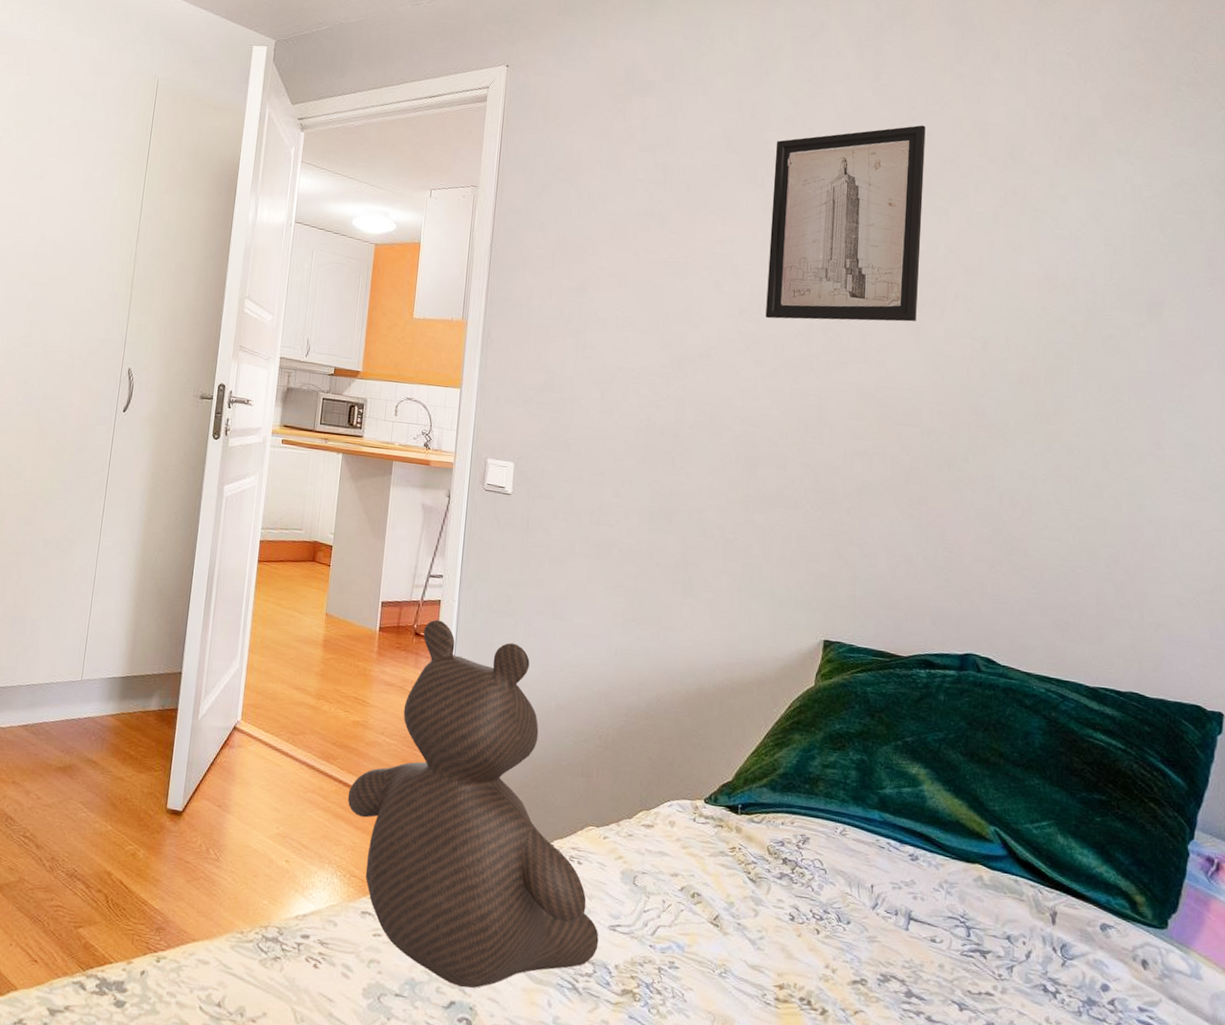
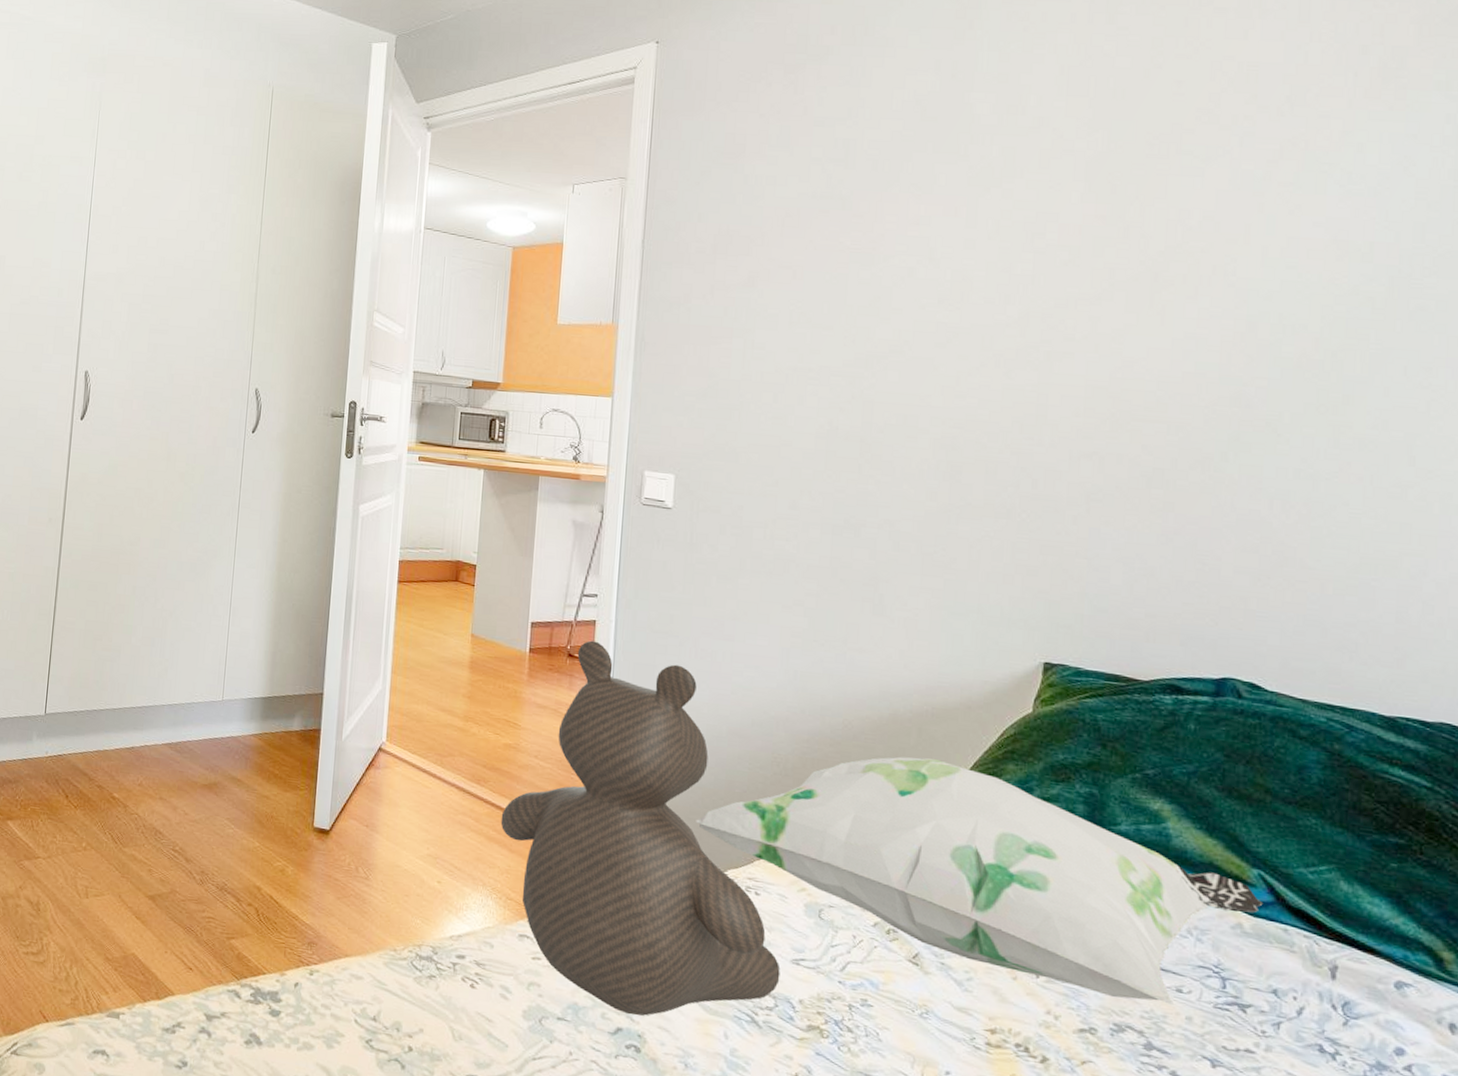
decorative pillow: none [526,728,998,954] -> present [696,756,1262,1005]
wall art: present [765,125,926,322] -> none [970,72,1175,307]

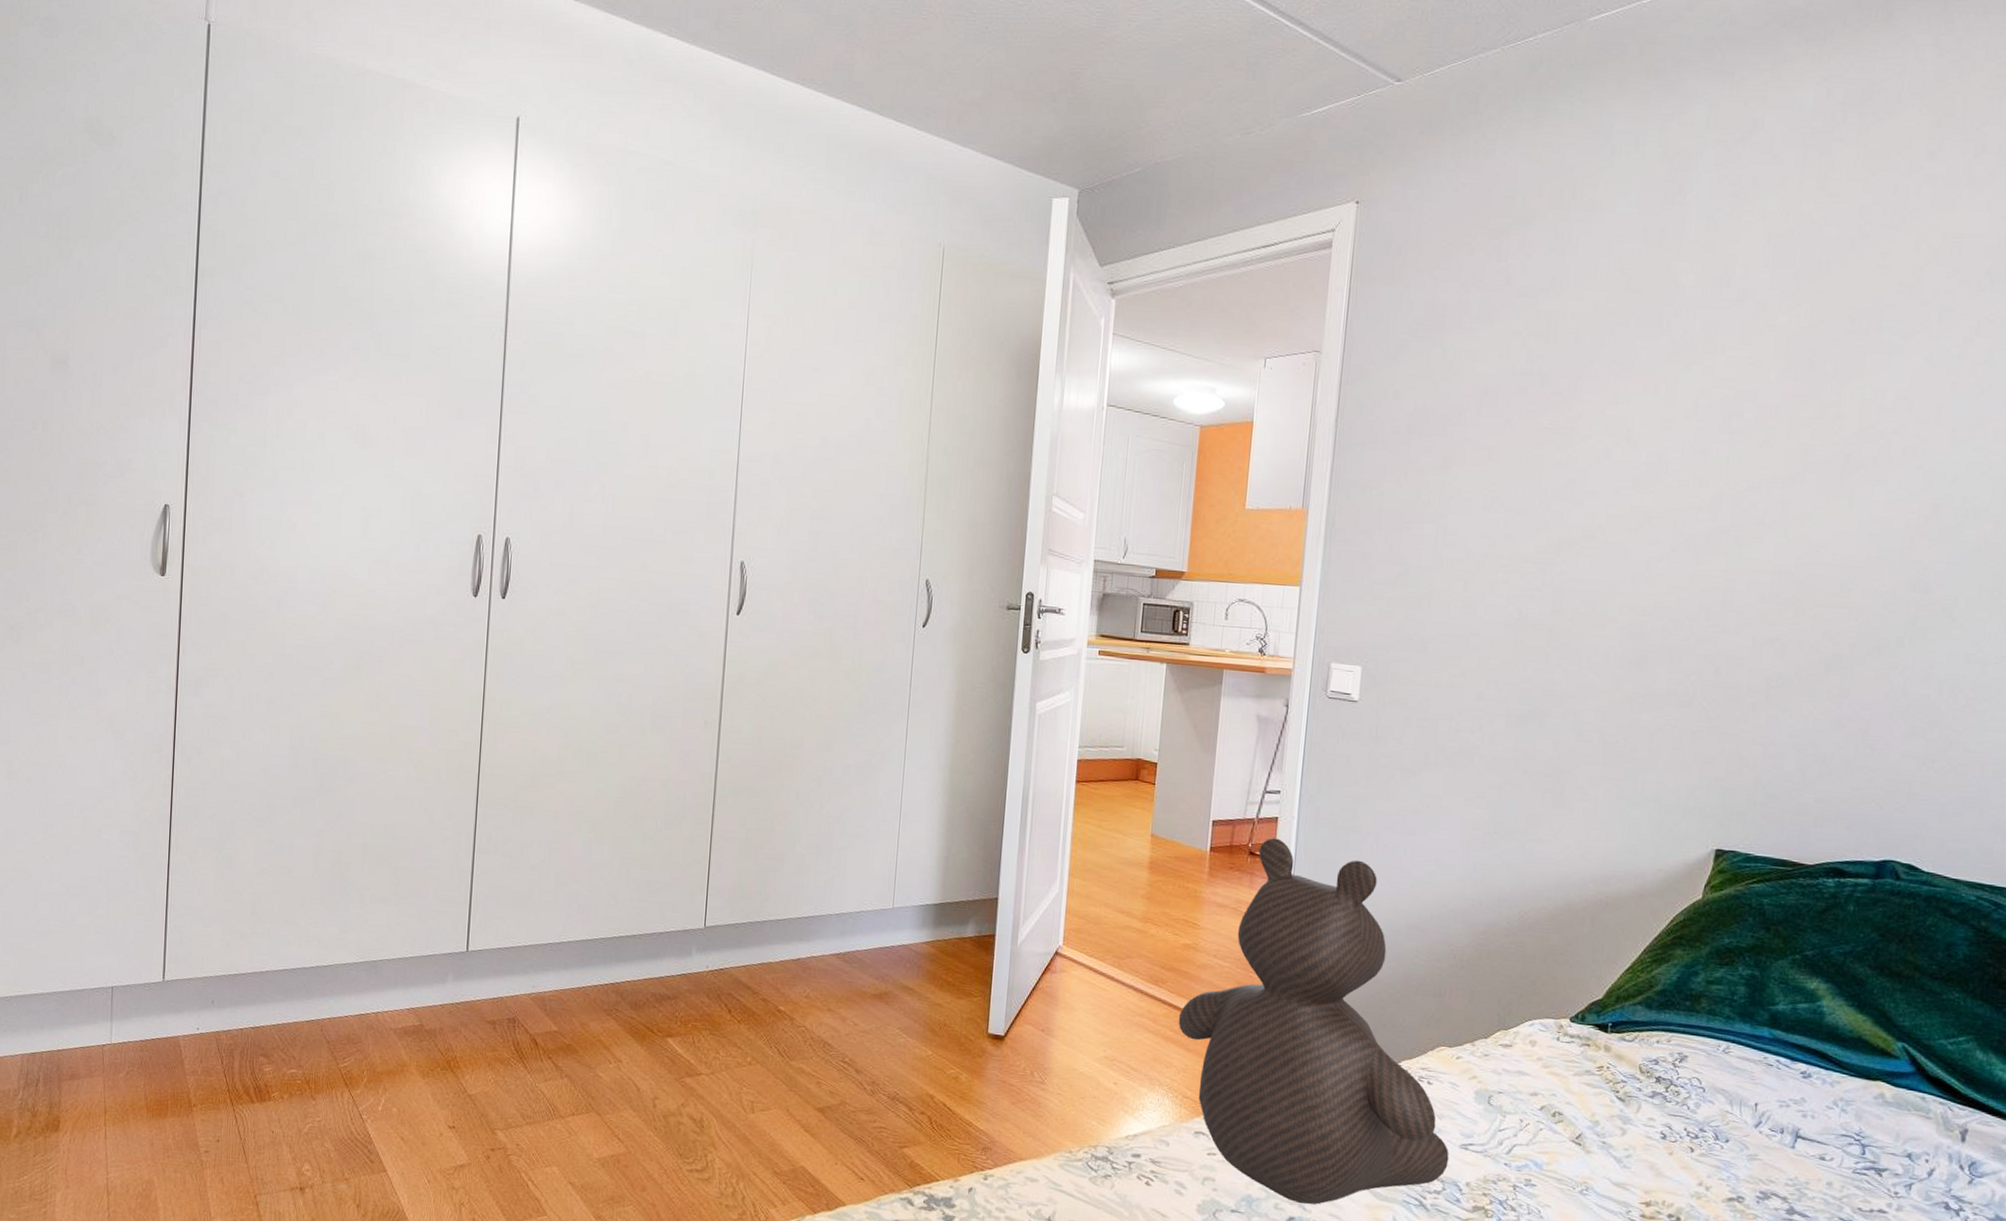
decorative pillow: present [696,756,1262,1005] -> none [1372,945,1904,1172]

